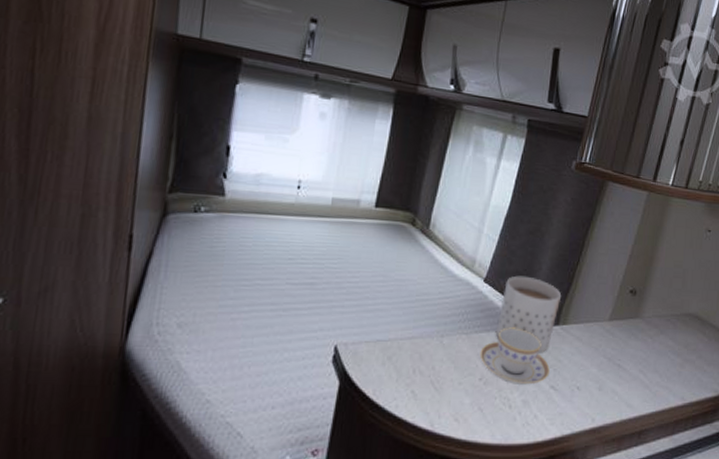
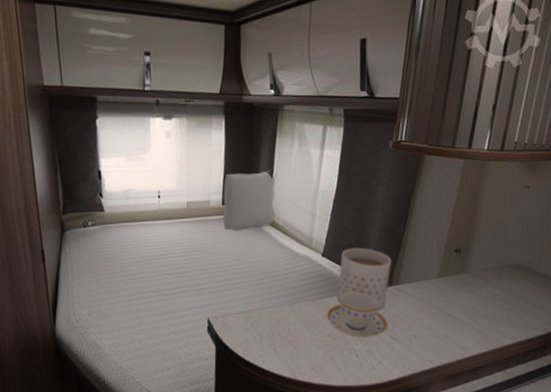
pillow: none [373,171,443,240] -> present [223,170,276,231]

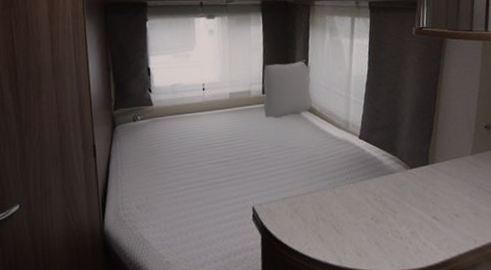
teacup: present [326,290,388,338] -> none [367,171,429,219]
mug: present [337,247,392,311] -> none [376,128,427,191]

